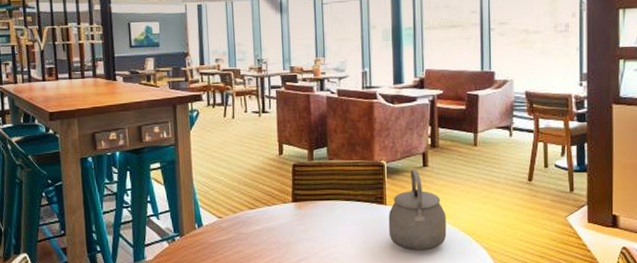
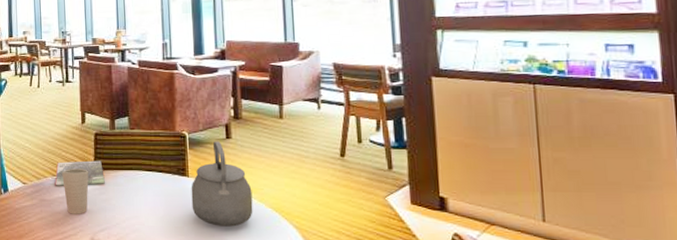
magazine: none [251,192,303,219] -> present [55,160,105,186]
cup: none [259,200,287,246] -> present [62,169,89,214]

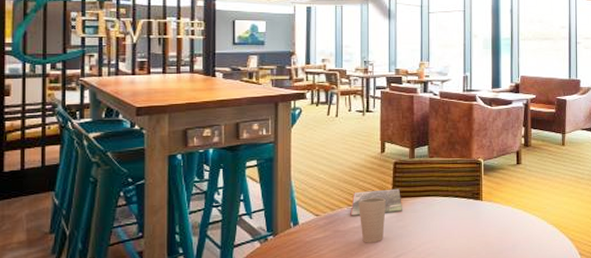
tea kettle: present [191,141,253,227] -> none [484,167,537,244]

